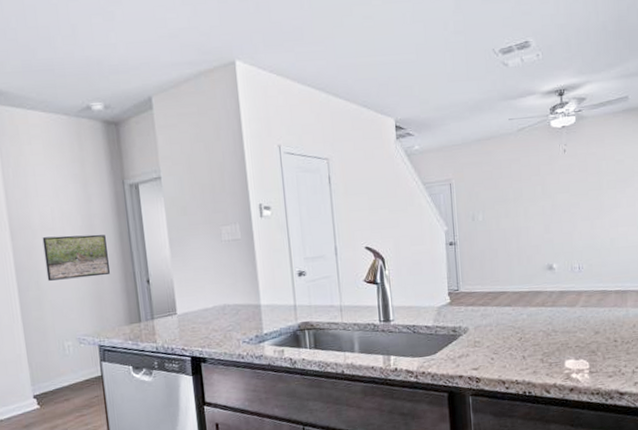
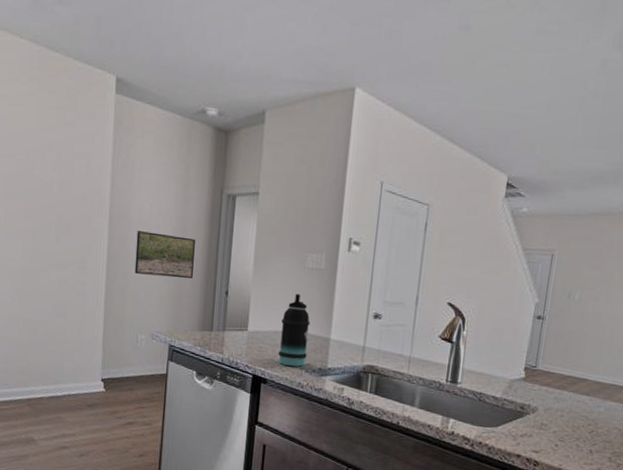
bottle: none [209,267,241,340] -> present [278,293,310,367]

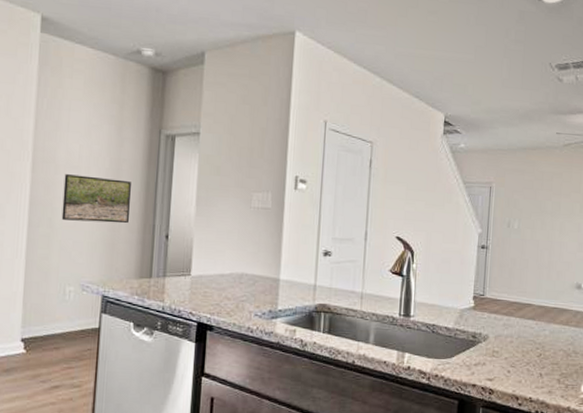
bottle: present [278,293,310,367] -> none [225,234,258,310]

